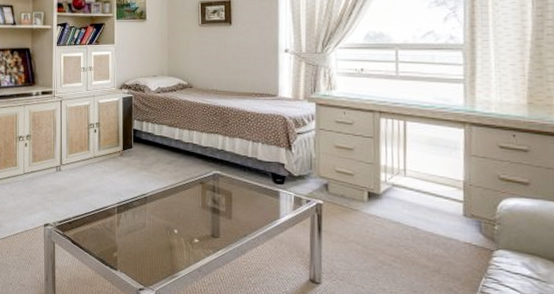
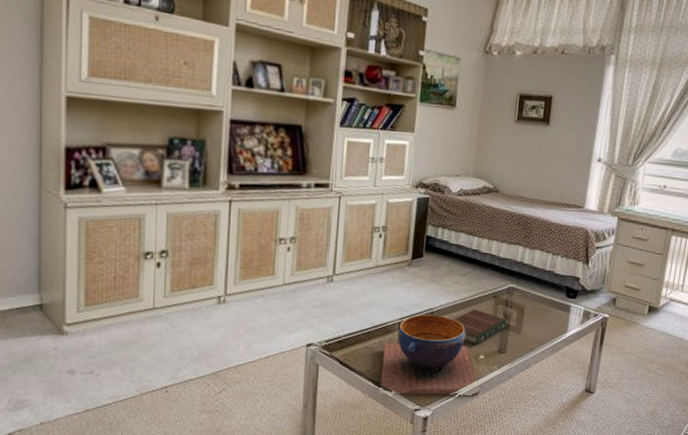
decorative bowl: none [106,199,199,278] -> present [381,314,480,395]
book: none [165,194,218,230] -> present [453,309,508,346]

